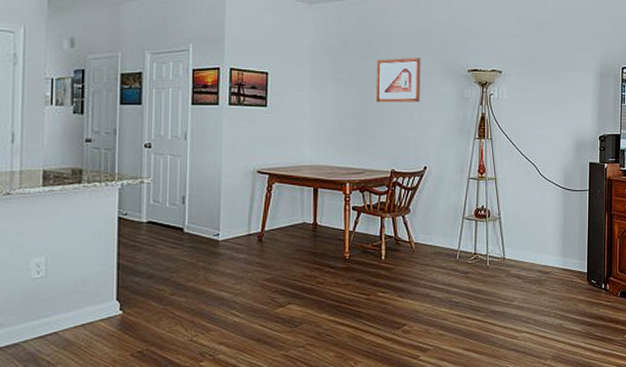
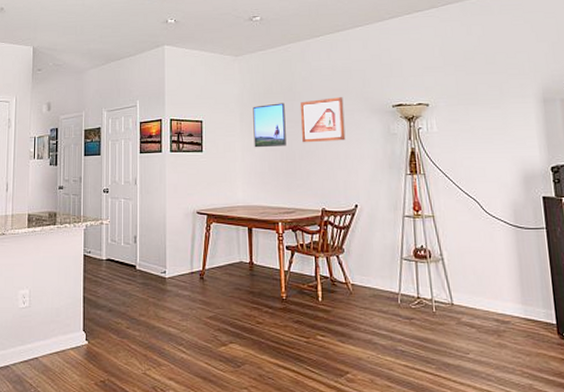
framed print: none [325,59,360,106] -> present [253,103,286,148]

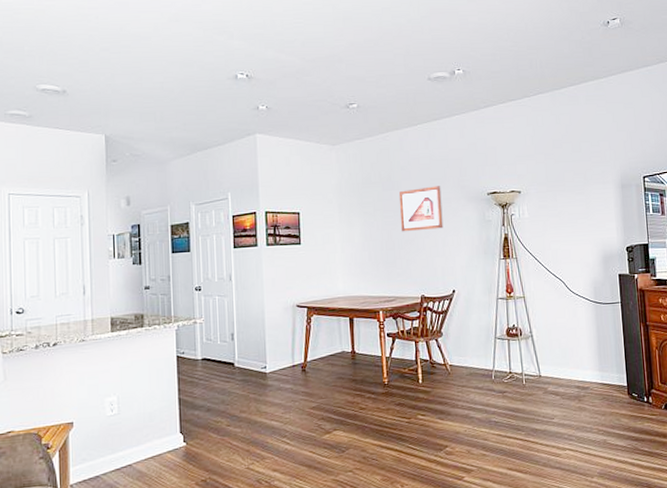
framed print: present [253,103,286,148] -> none [351,192,386,239]

